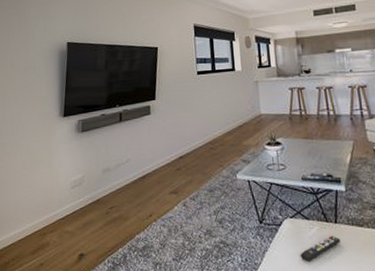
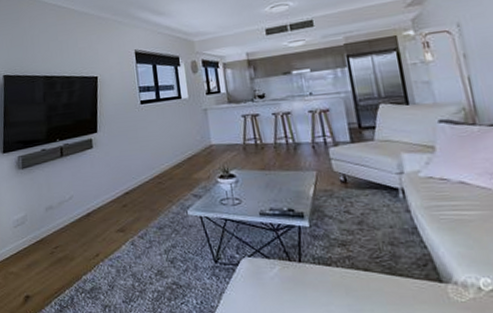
remote control: present [300,235,340,263] -> none [260,275,306,306]

